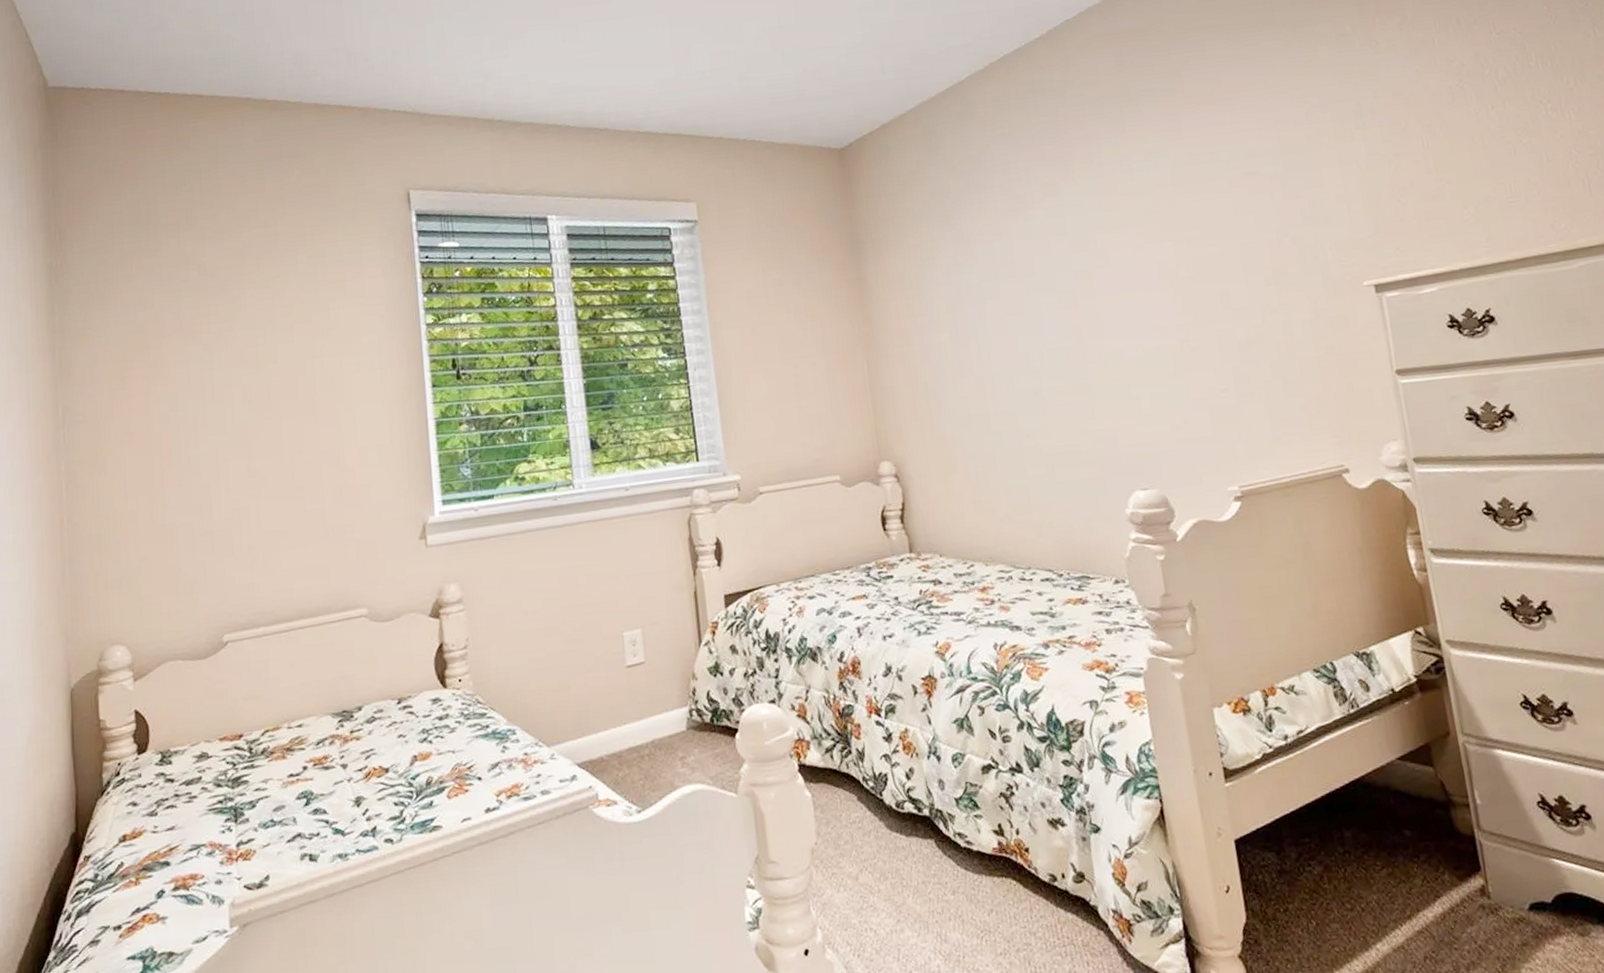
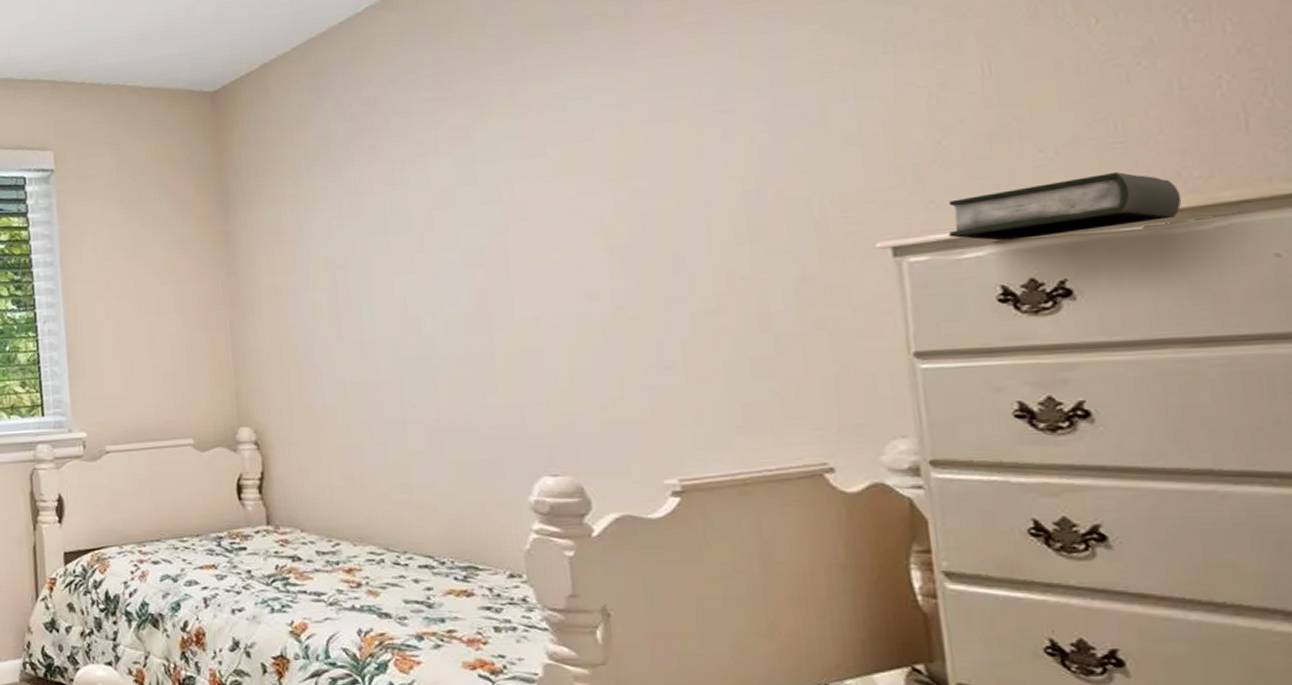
book: none [1409,224,1556,279] -> present [948,171,1182,241]

